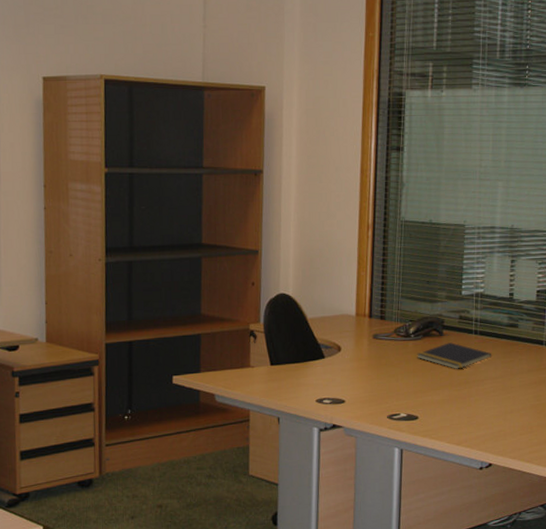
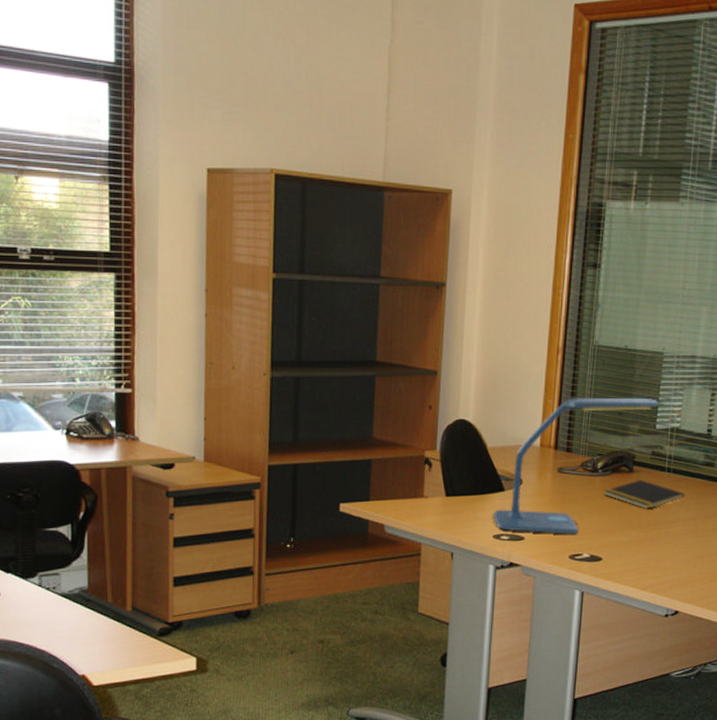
desk lamp: none [315,267,464,397] -> present [493,397,660,534]

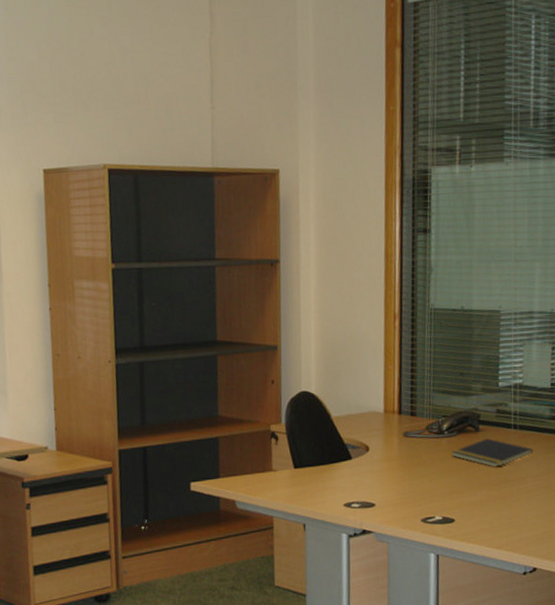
desk lamp: present [493,397,660,534] -> none [342,357,501,499]

